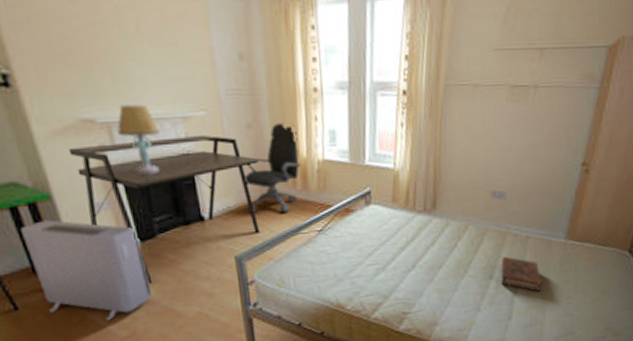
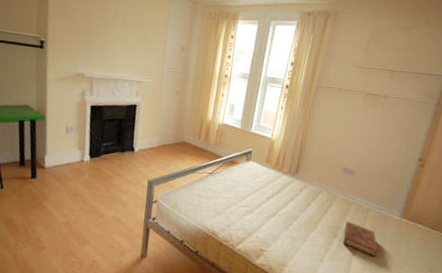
air purifier: present [20,220,153,321] -> none [21,132,90,209]
desk: present [68,134,261,285] -> none [64,89,180,189]
table lamp: present [117,104,160,175] -> none [96,68,121,114]
office chair: present [245,122,301,214] -> none [164,94,208,156]

